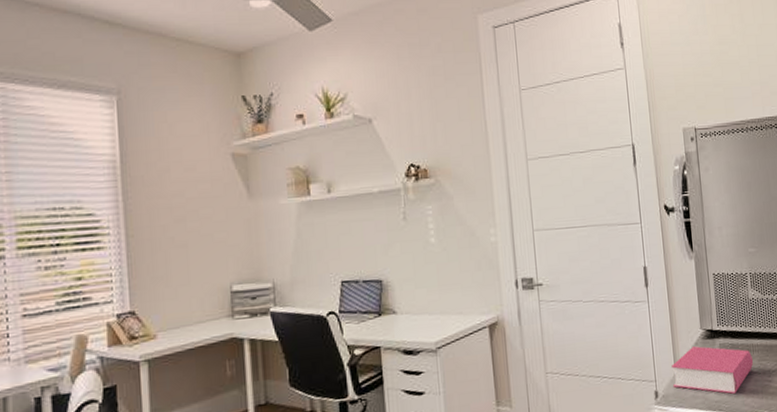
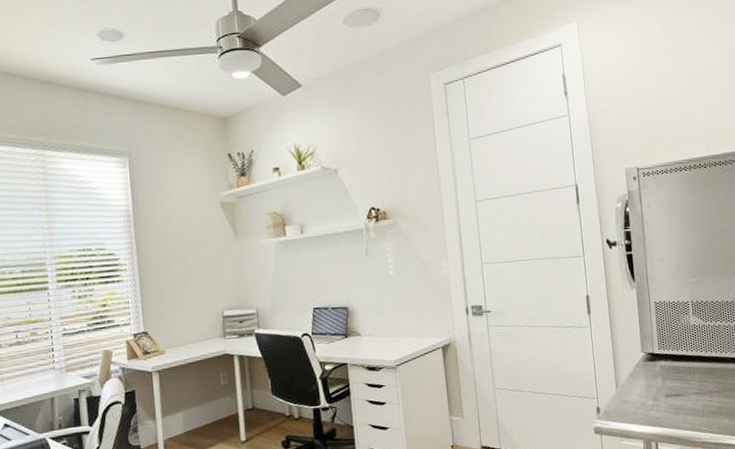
book: present [671,346,754,395] -> none [613,368,695,412]

